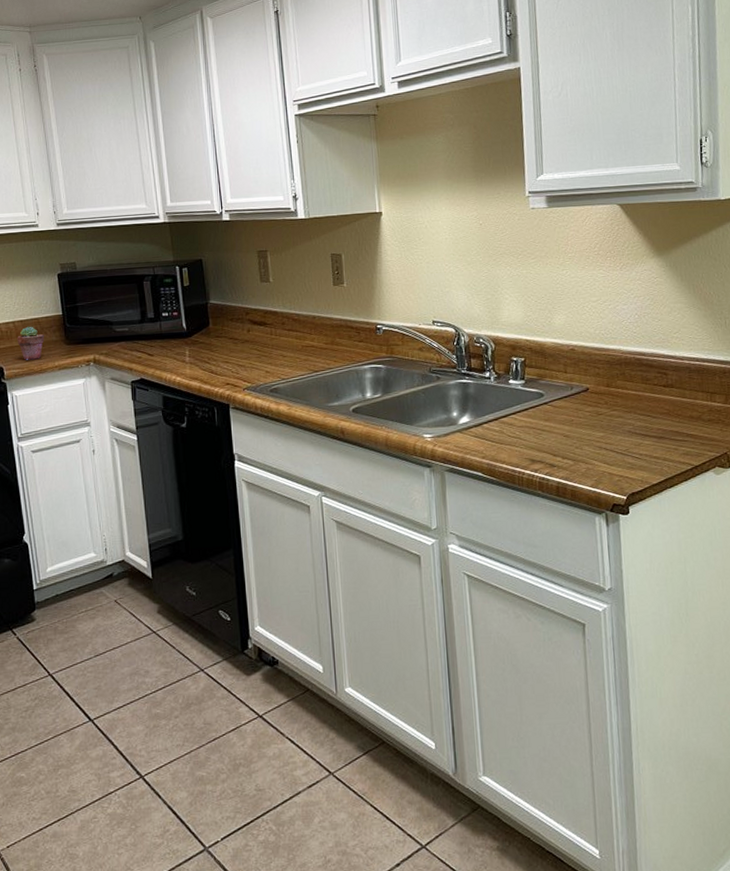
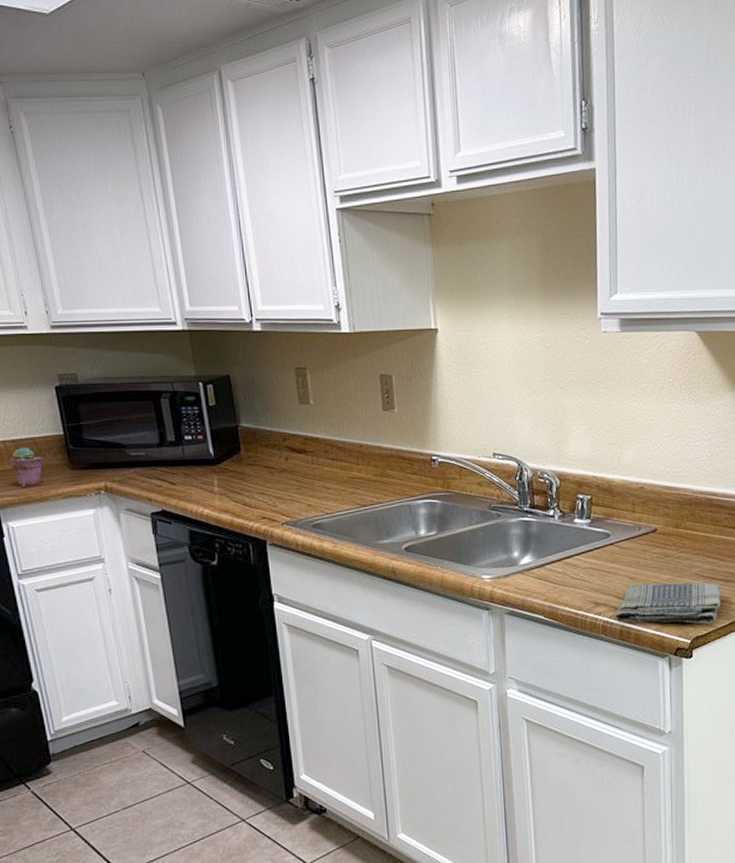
dish towel: none [550,439,655,481] -> present [614,582,721,624]

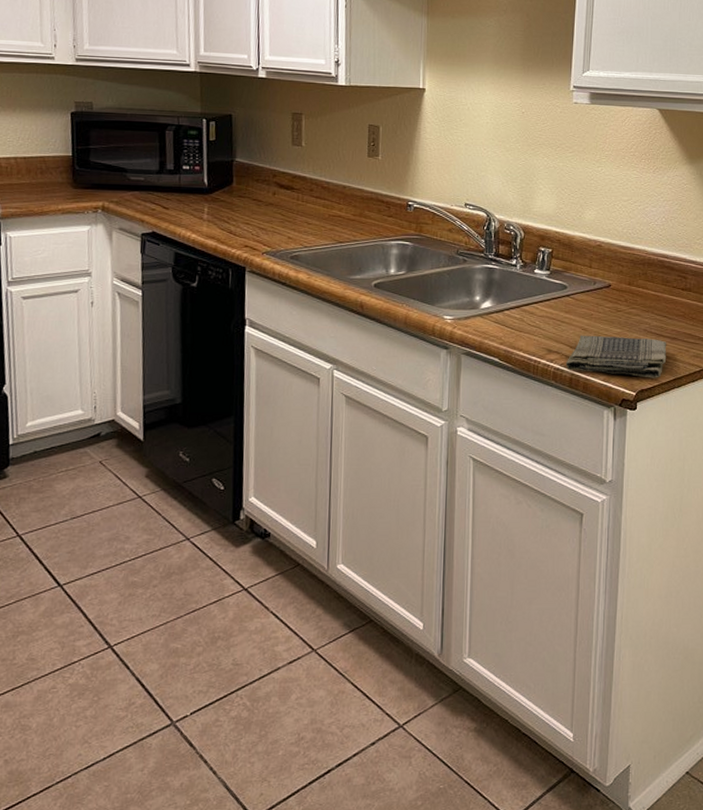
potted succulent: present [9,447,44,487] -> none [17,164,50,201]

